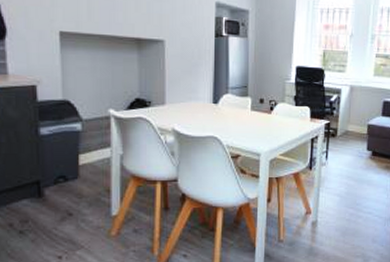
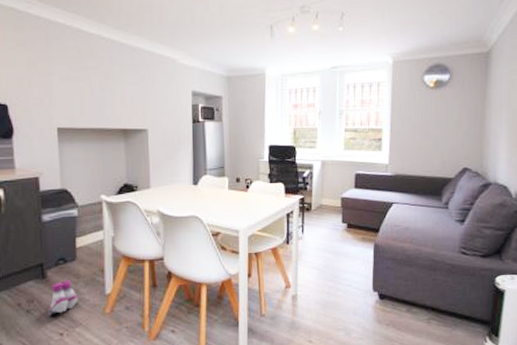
boots: none [43,200,80,238] -> present [47,280,78,317]

